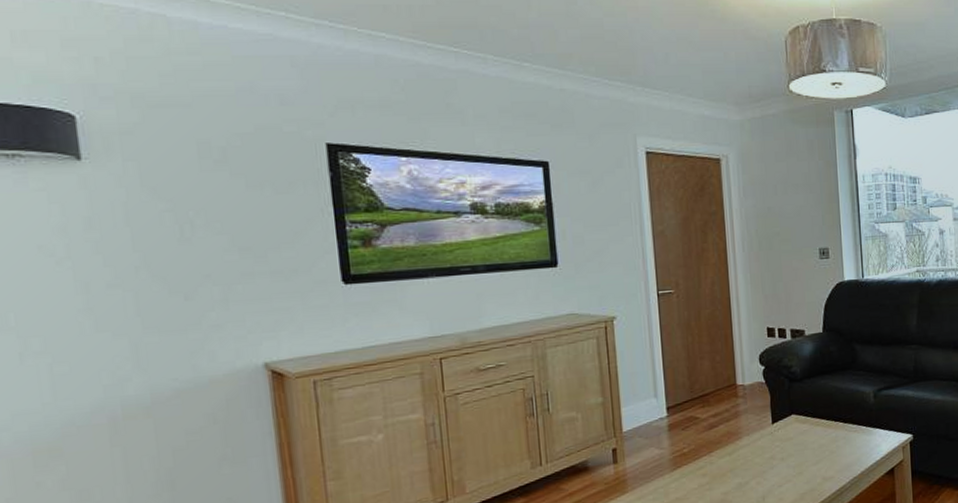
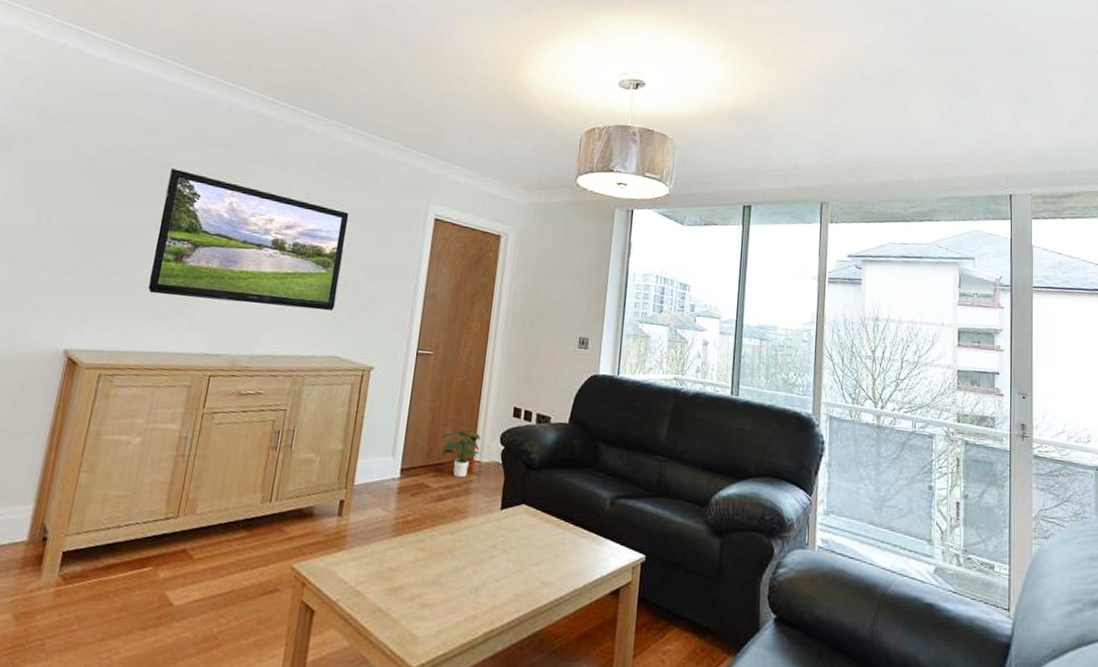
potted plant: none [700,355,741,404] -> present [441,426,480,478]

